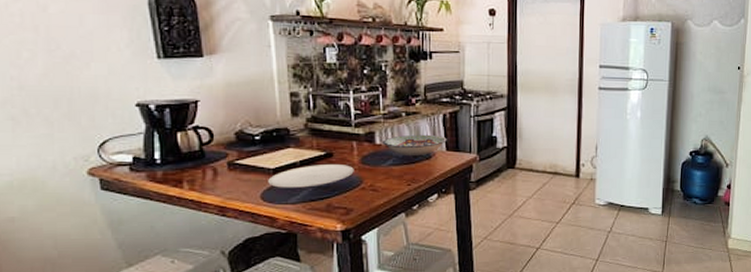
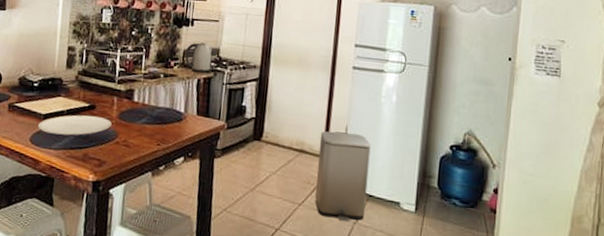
bowl: present [381,134,447,158] -> none [139,95,199,119]
kettle: none [427,76,456,108] -> present [185,42,213,73]
pedal bin: none [571,151,620,233] -> present [315,130,371,223]

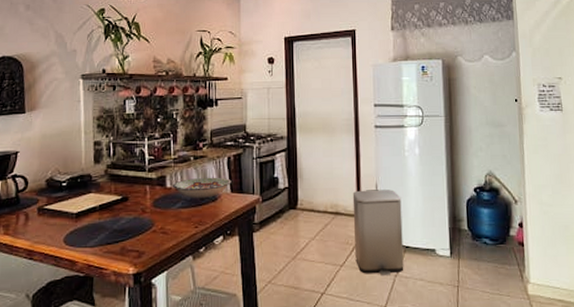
plate: present [38,115,112,136] -> none [71,207,147,232]
bowl: none [139,95,199,119] -> present [172,177,231,200]
kettle: present [185,42,213,73] -> none [213,121,239,151]

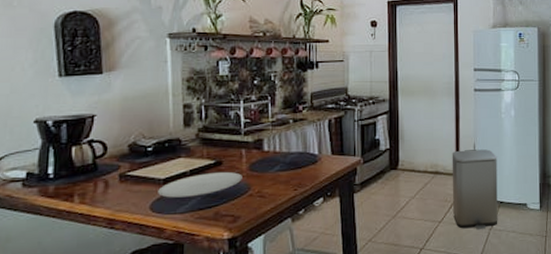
plate: none [71,207,147,232] -> present [158,171,242,198]
bowl: present [172,177,231,200] -> none [269,139,332,163]

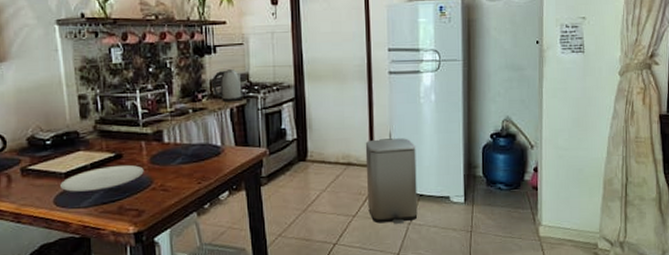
kettle: none [313,84,341,114] -> present [212,69,242,102]

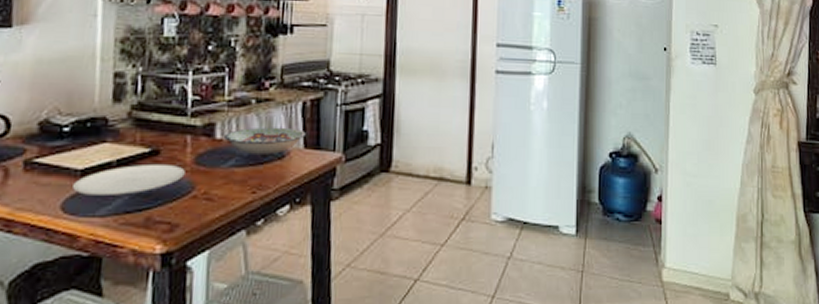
bowl: none [170,130,235,155] -> present [223,127,306,158]
kettle: present [212,69,242,102] -> none [284,54,321,94]
pedal bin: present [365,138,418,225] -> none [460,150,522,259]

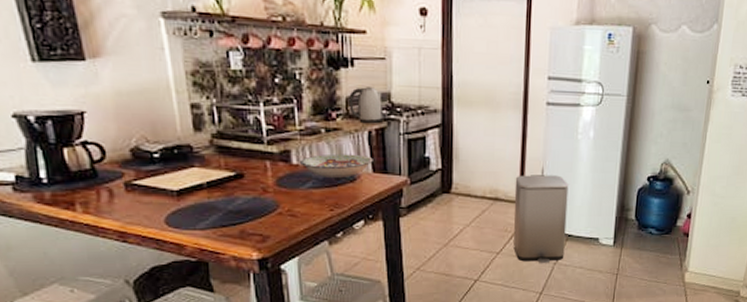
plate: present [73,163,185,195] -> none [172,185,269,212]
kettle: none [284,54,321,94] -> present [349,87,382,124]
pedal bin: none [460,150,522,259] -> present [513,175,569,264]

